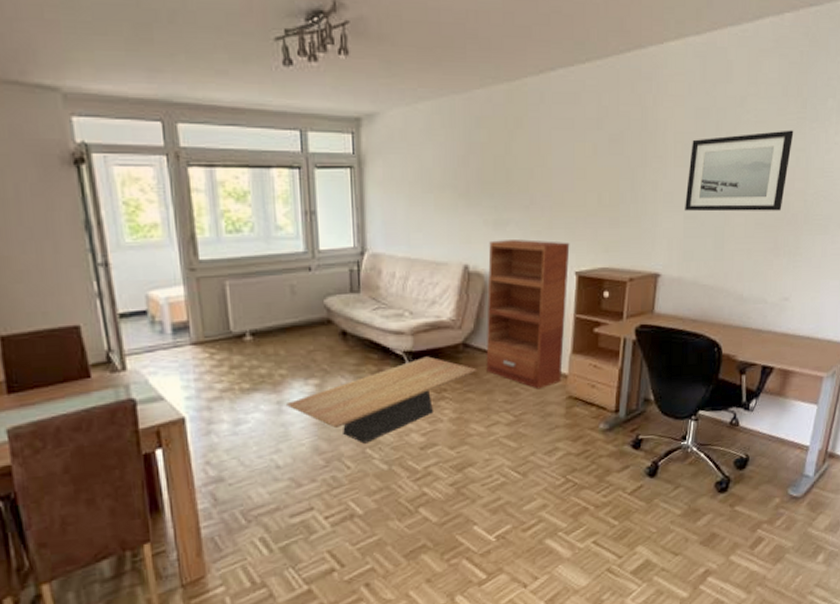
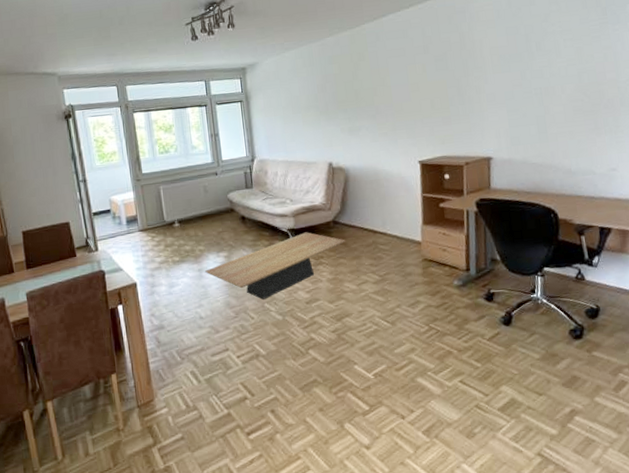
bookshelf: present [486,239,570,390] -> none [347,139,417,254]
wall art: present [685,130,794,212] -> none [506,33,598,106]

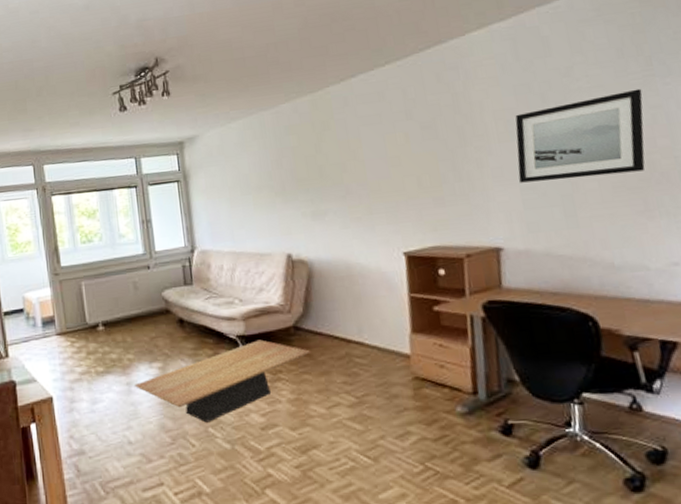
wall art: none [506,33,598,106] -> present [515,88,645,183]

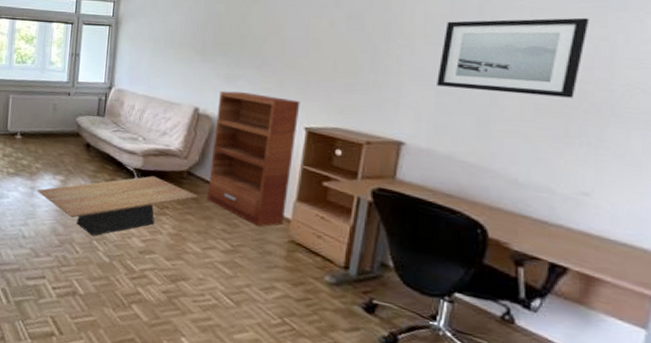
bookshelf: none [309,225,404,370] -> present [207,90,301,227]

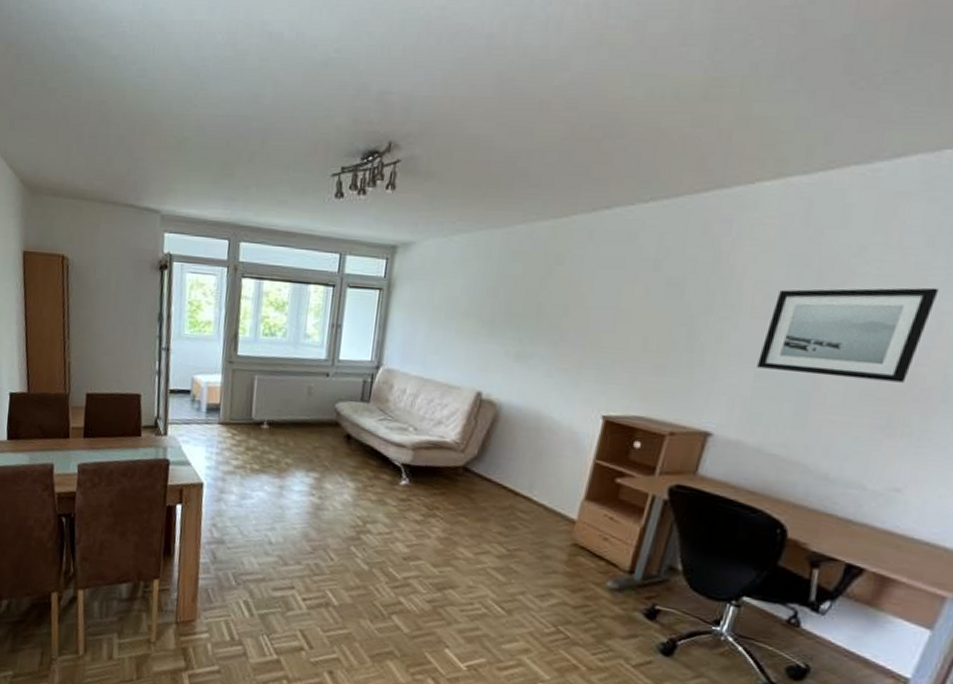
coffee table: present [38,176,198,236] -> none [287,472,473,541]
bookshelf: present [207,90,301,227] -> none [484,371,601,529]

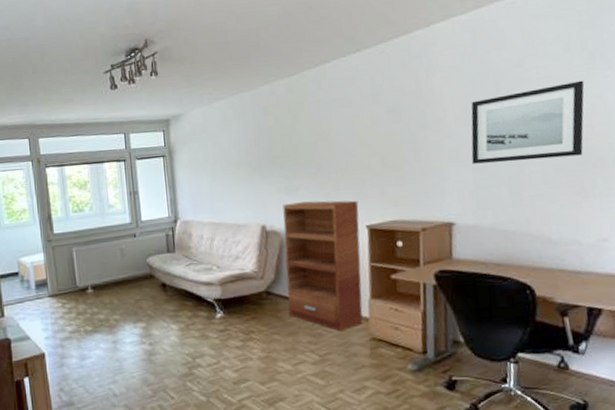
bookshelf: none [484,371,601,529] -> present [283,200,363,332]

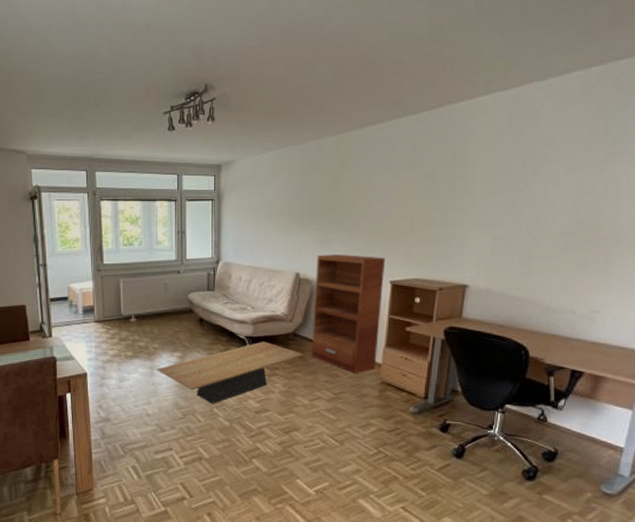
coffee table: none [120,303,280,378] -> present [157,341,303,404]
wall art: present [471,80,585,164] -> none [492,164,603,234]

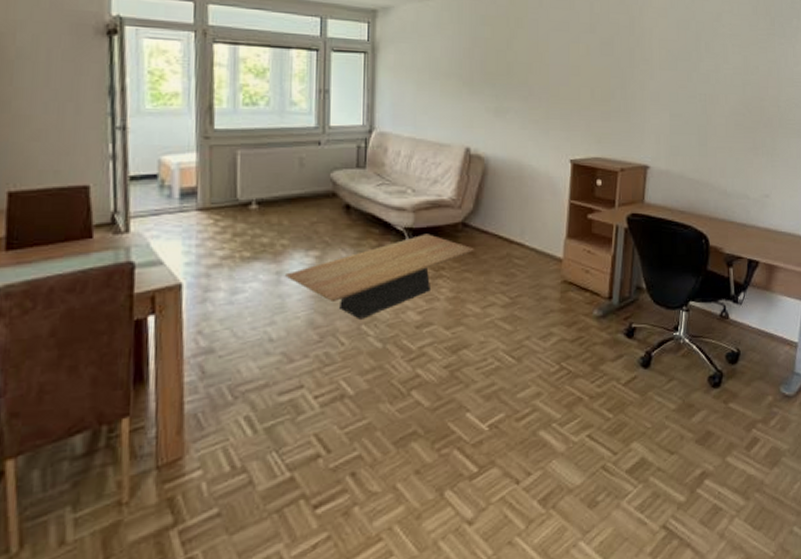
bookshelf: present [311,254,386,374] -> none [484,126,565,272]

